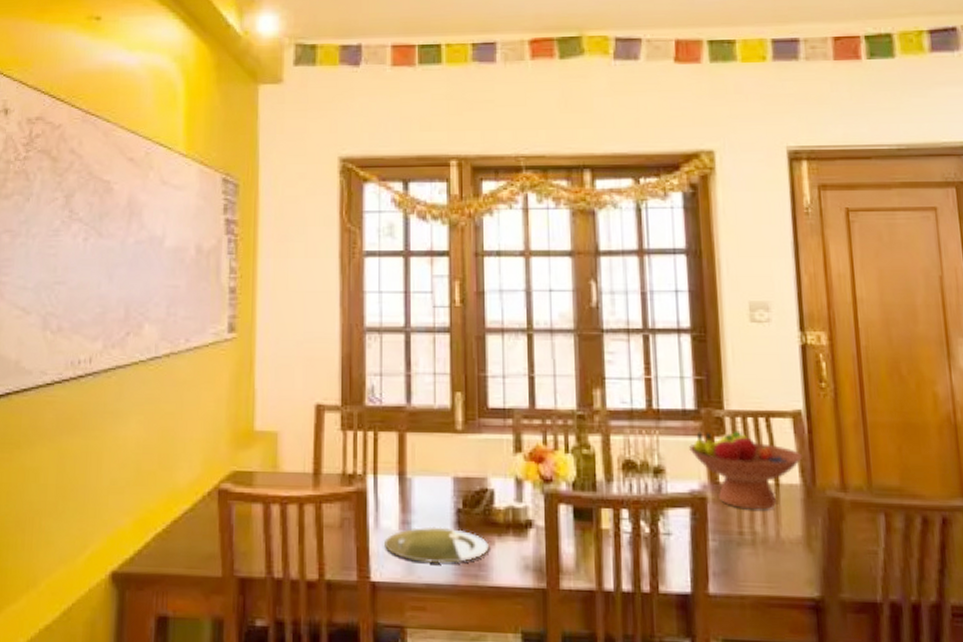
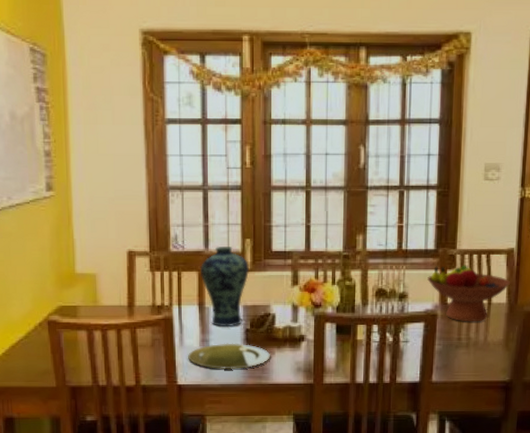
vase: none [400,401,461,505] -> present [199,247,250,326]

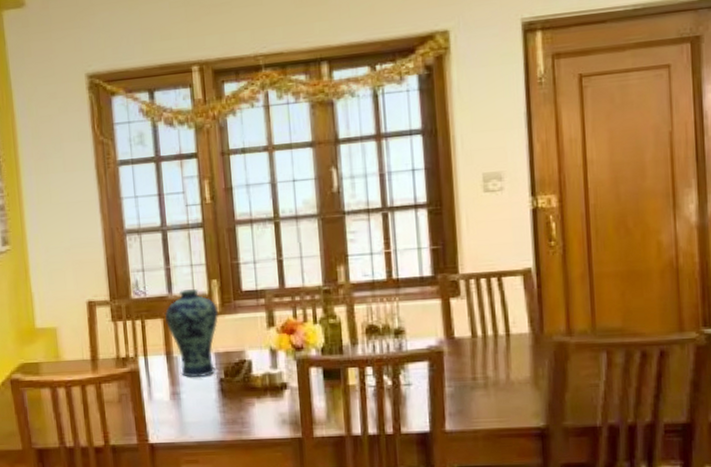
plate: present [188,343,270,370] -> none [158,394,250,425]
fruit bowl: present [427,265,511,321] -> none [427,291,533,358]

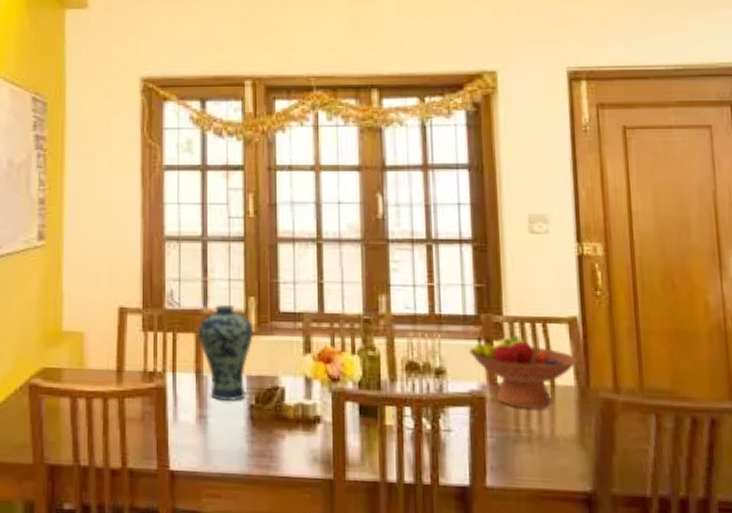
fruit bowl: none [427,291,533,358] -> present [469,335,578,409]

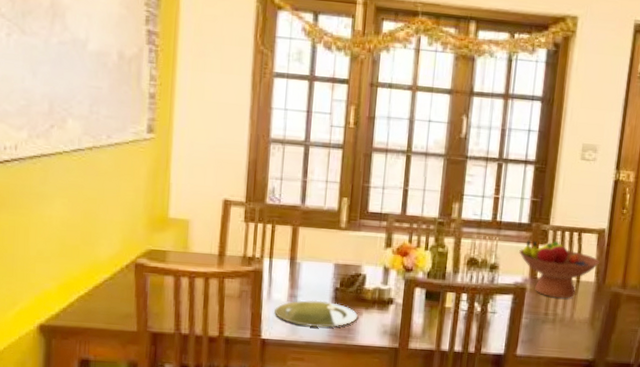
plate: none [183,421,279,455] -> present [274,300,358,328]
vase: present [197,305,254,401] -> none [294,203,345,284]

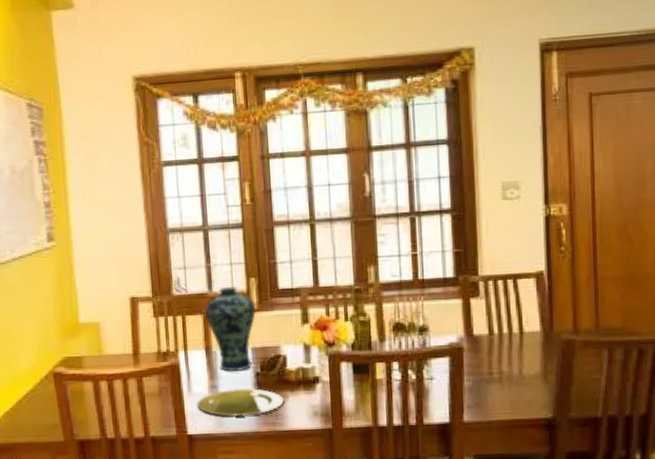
vase: none [294,203,345,284] -> present [204,287,257,371]
fruit bowl: present [519,240,601,298] -> none [449,292,544,354]

